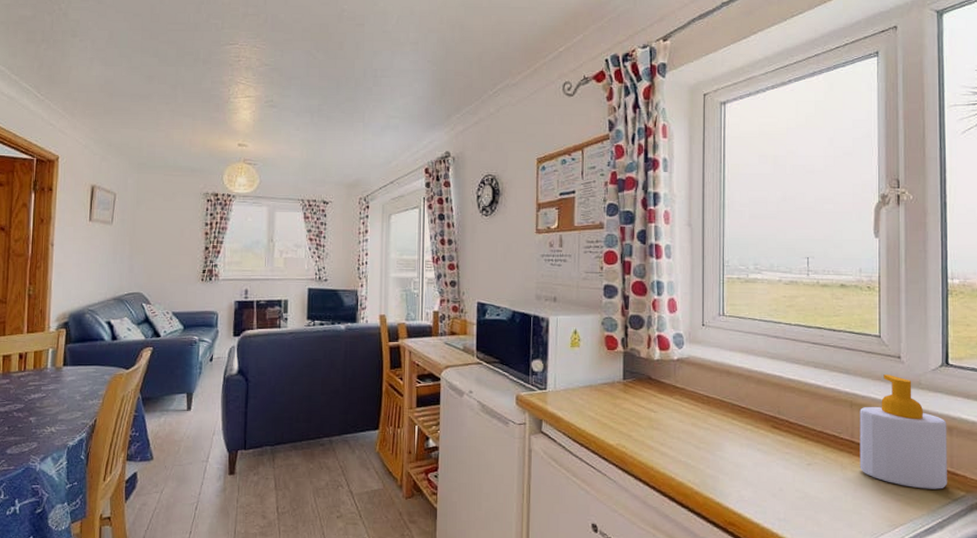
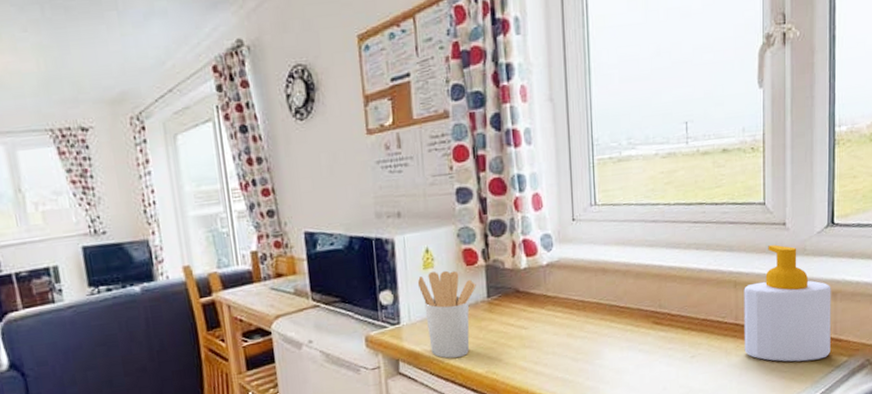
utensil holder: none [564,349,614,428] -> present [417,270,476,359]

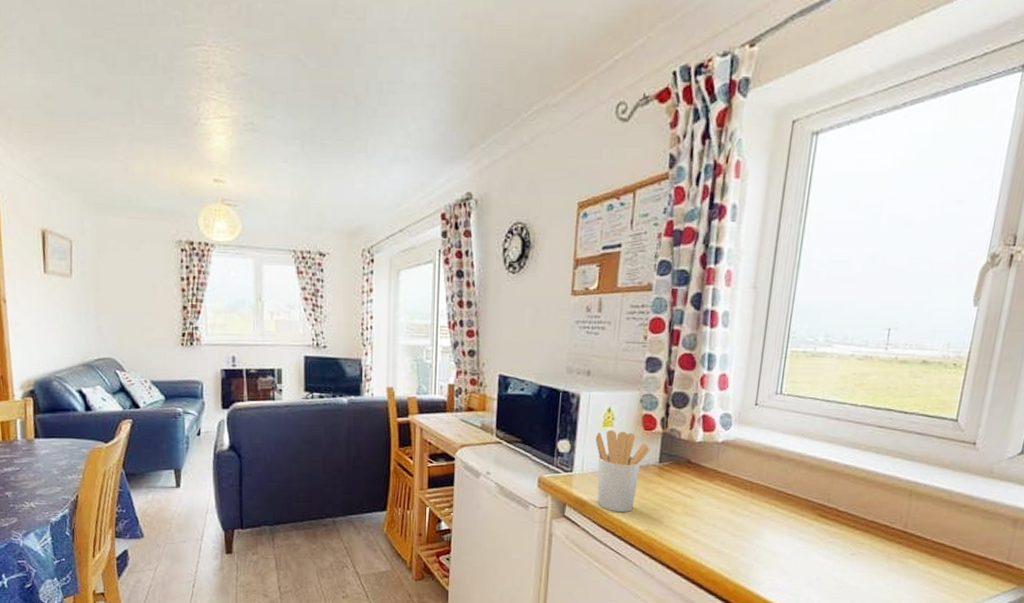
soap bottle: present [744,244,831,362] -> none [907,462,1013,582]

